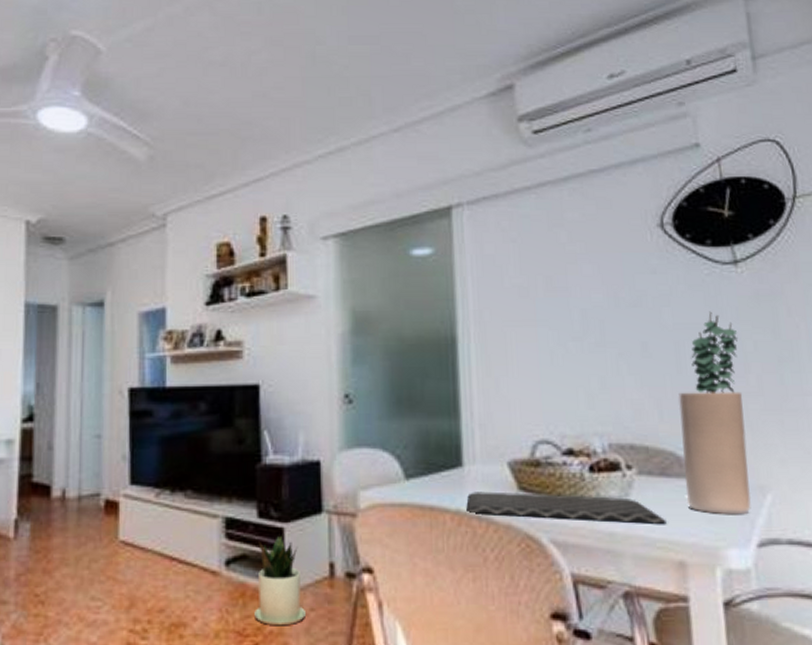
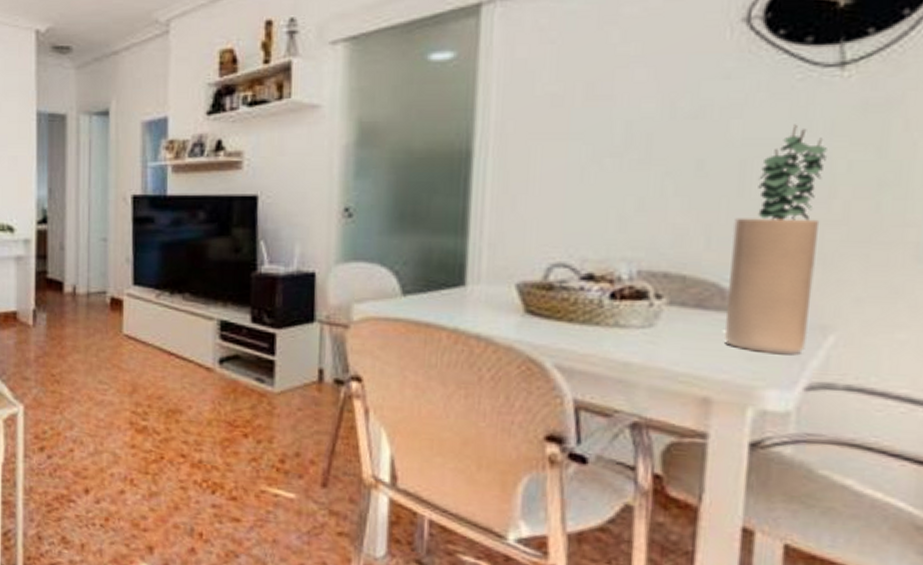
planter: present [254,536,307,626] -> none [244,341,294,422]
placemat: present [466,491,666,525] -> none [465,311,695,359]

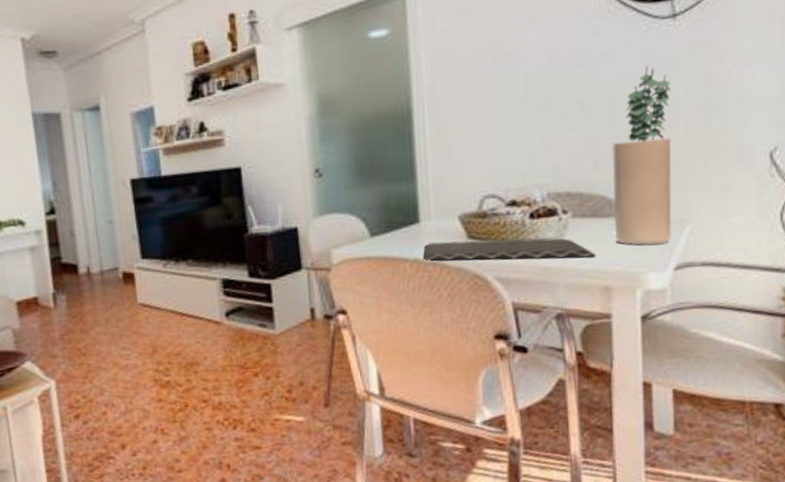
placemat: none [465,311,695,359] -> present [423,237,596,261]

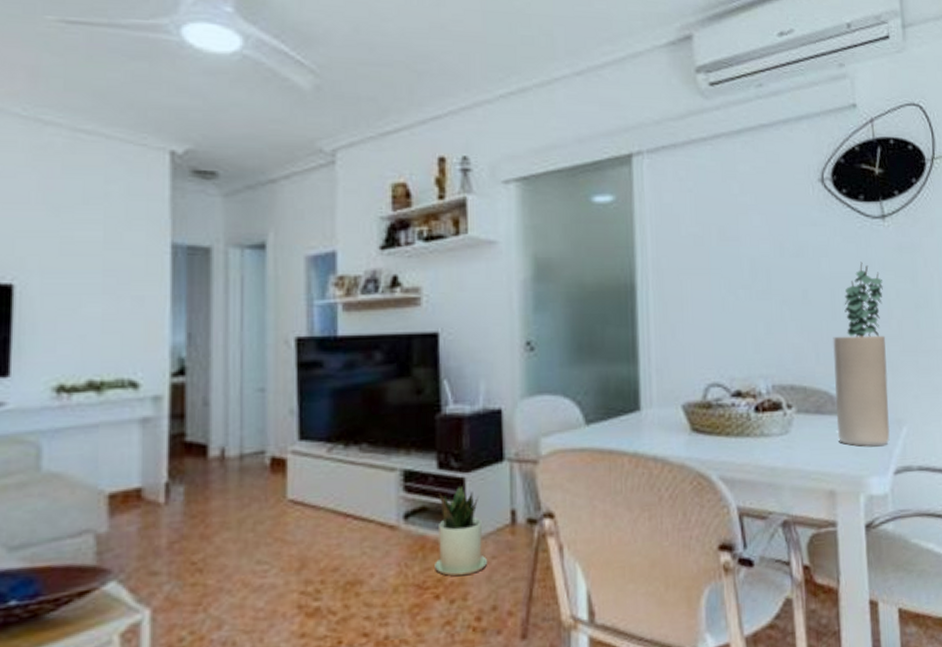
planter: none [251,291,294,360] -> present [435,487,488,577]
placemat: present [423,237,596,261] -> none [643,433,820,458]

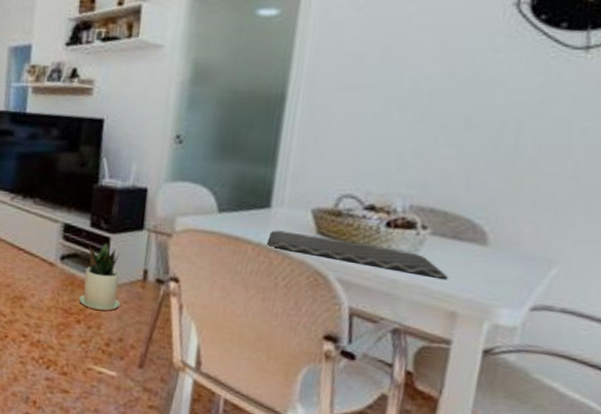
placemat: none [643,433,820,458] -> present [267,230,448,280]
vase: present [832,261,891,447] -> none [472,94,568,282]

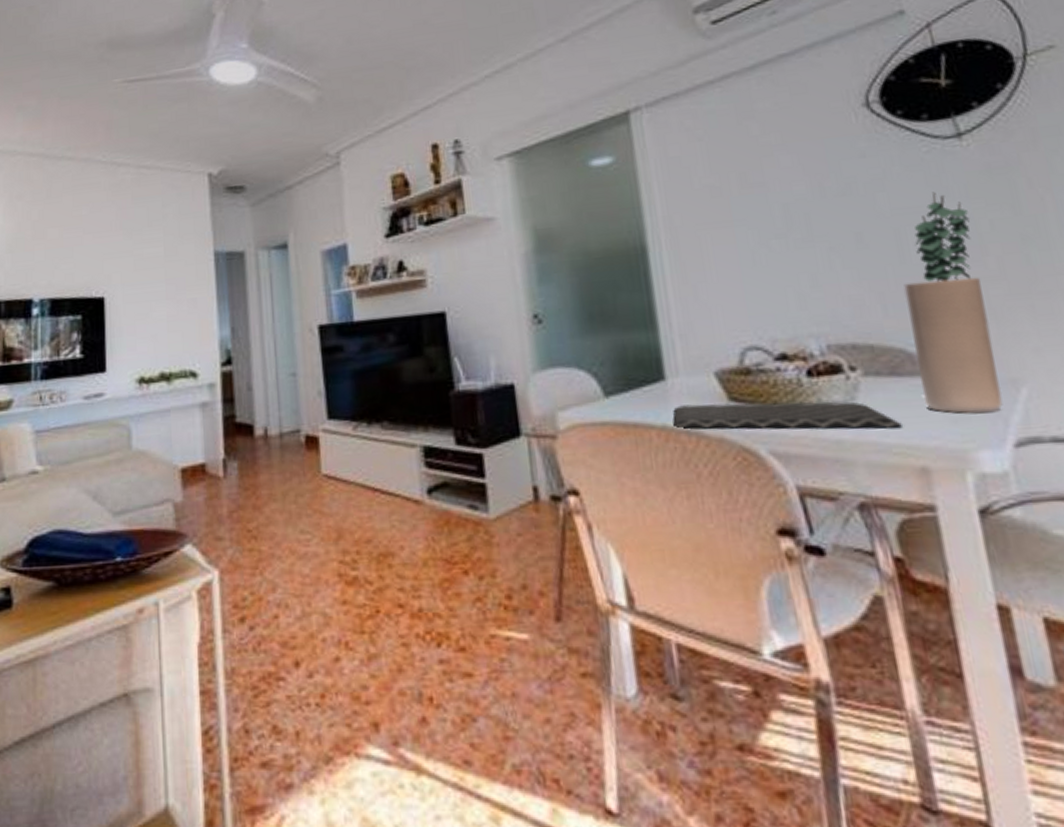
planter: present [79,243,121,311] -> none [458,462,514,553]
vase: none [472,94,568,282] -> present [903,191,1003,414]

